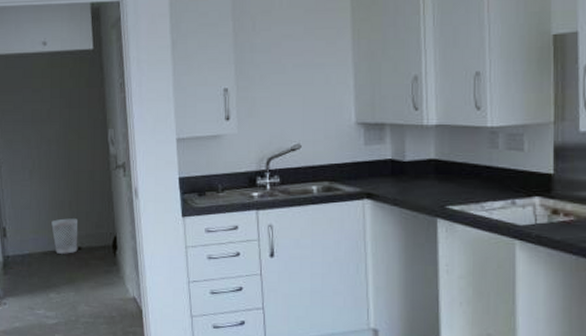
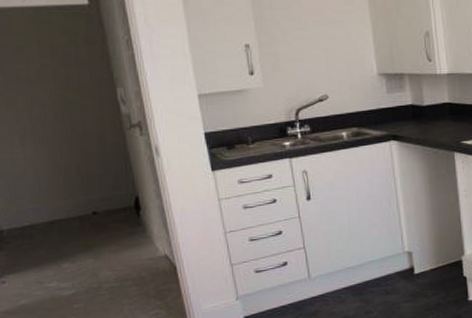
wastebasket: present [51,218,78,254] -> none [55,183,93,221]

